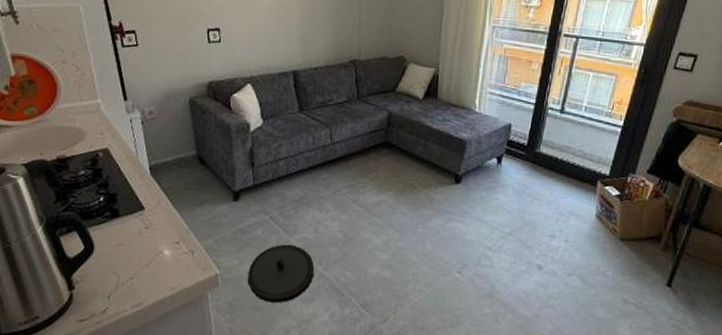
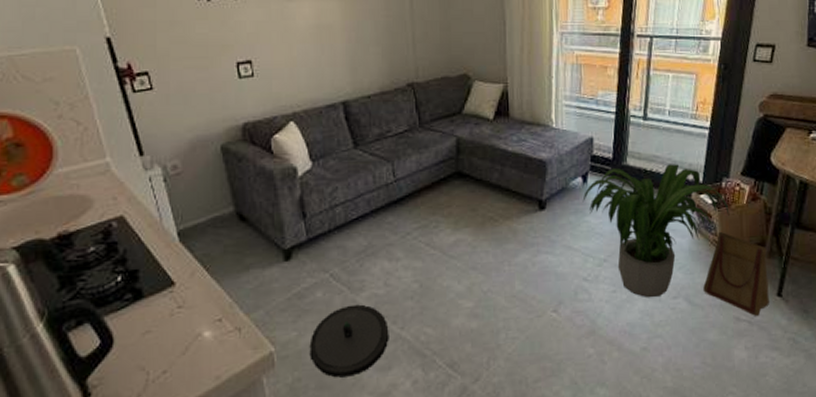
potted plant: none [495,154,631,273] -> present [582,164,730,298]
shopping bag: none [597,222,663,301] -> present [703,232,769,316]

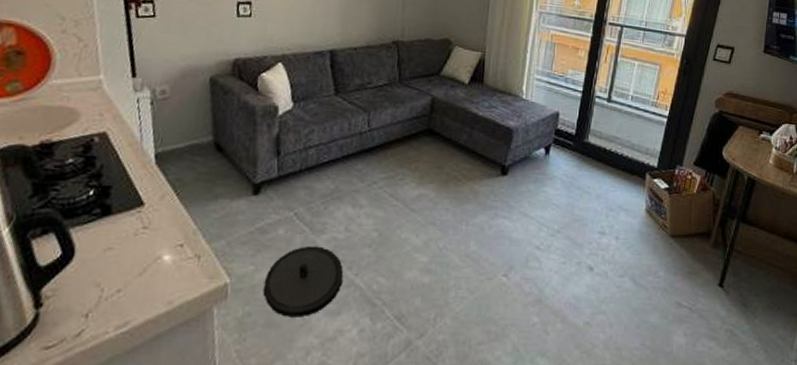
potted plant: present [582,164,730,298] -> none [543,144,680,274]
shopping bag: present [703,232,769,316] -> none [649,217,712,304]

